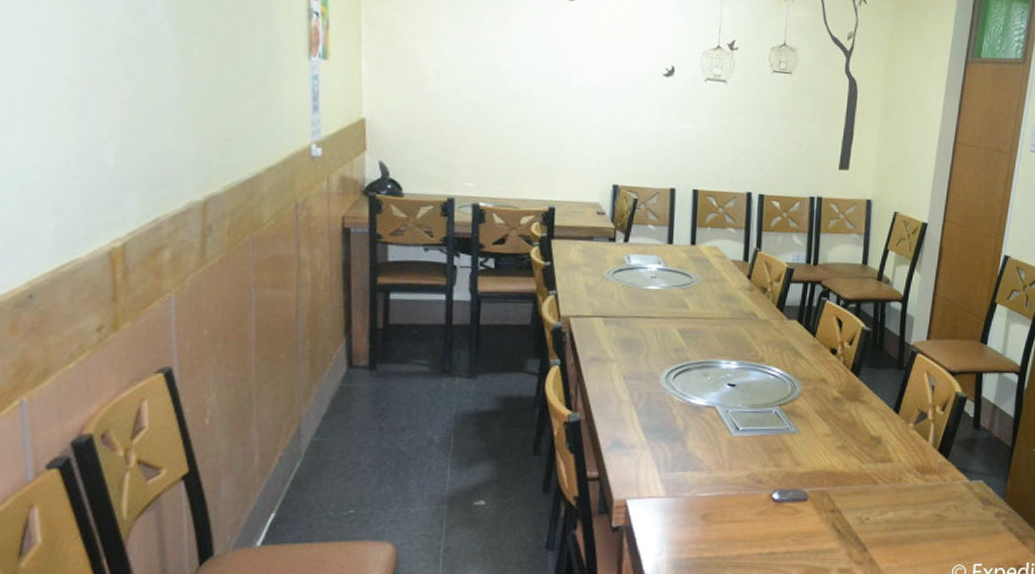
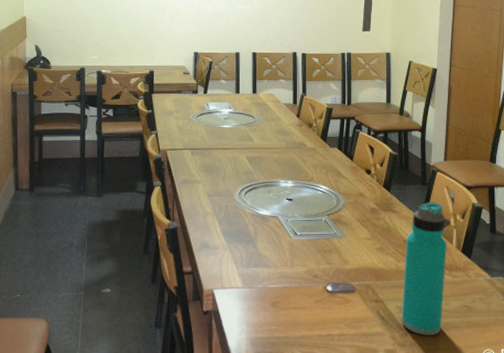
water bottle: none [860,390,923,551] -> present [401,202,447,336]

